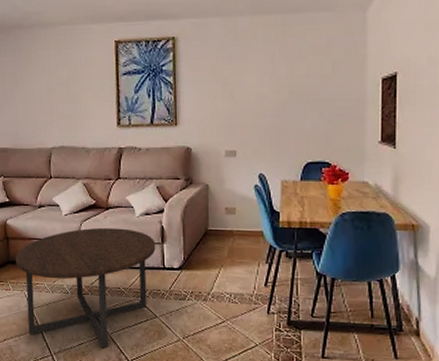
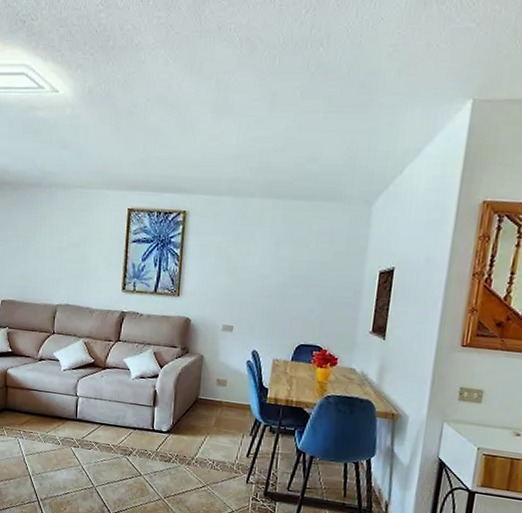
coffee table: present [16,227,156,349] -> none [13,385,148,500]

